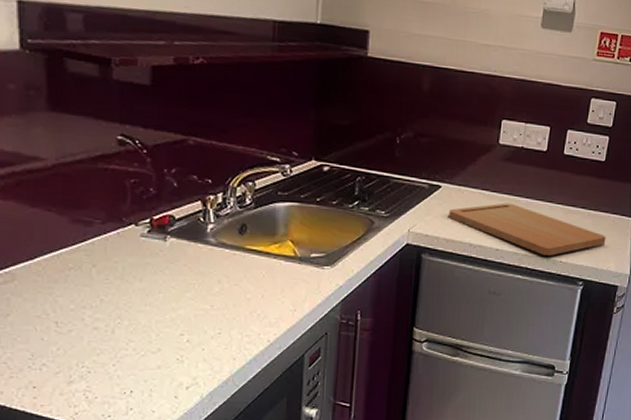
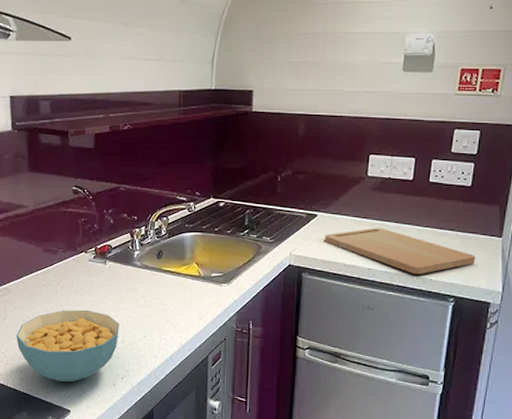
cereal bowl: none [26,300,184,398] -> present [16,309,119,383]

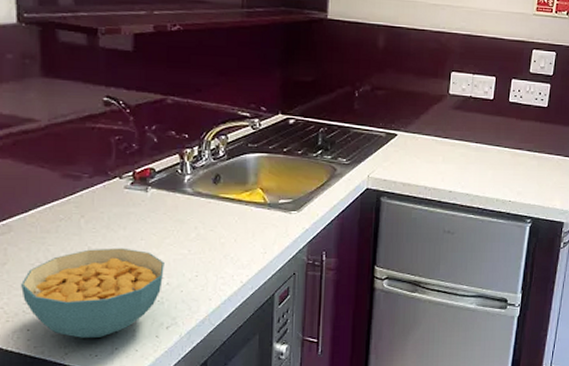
cutting board: present [325,227,476,274] -> none [405,148,551,196]

